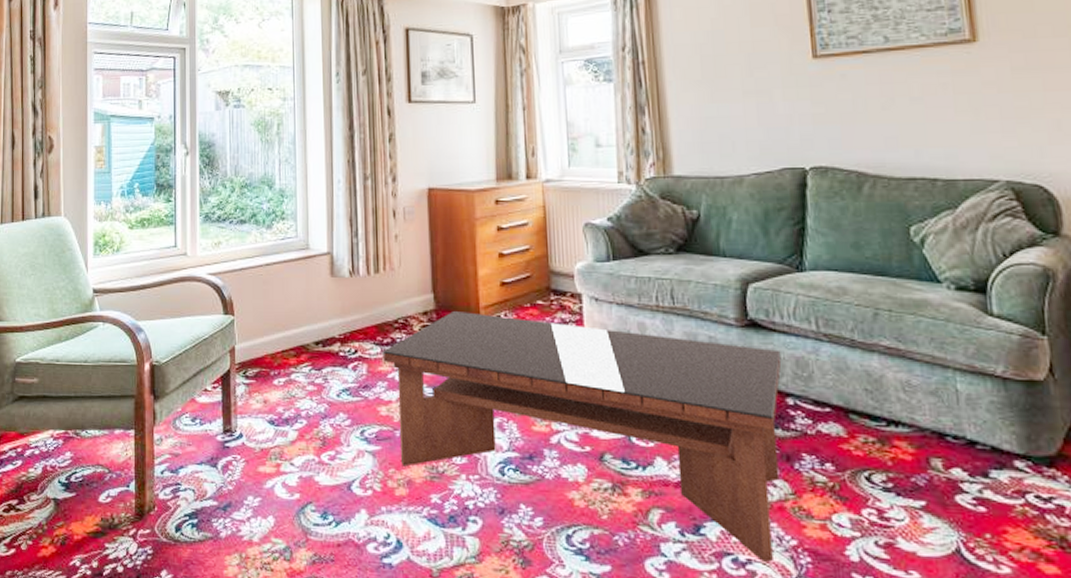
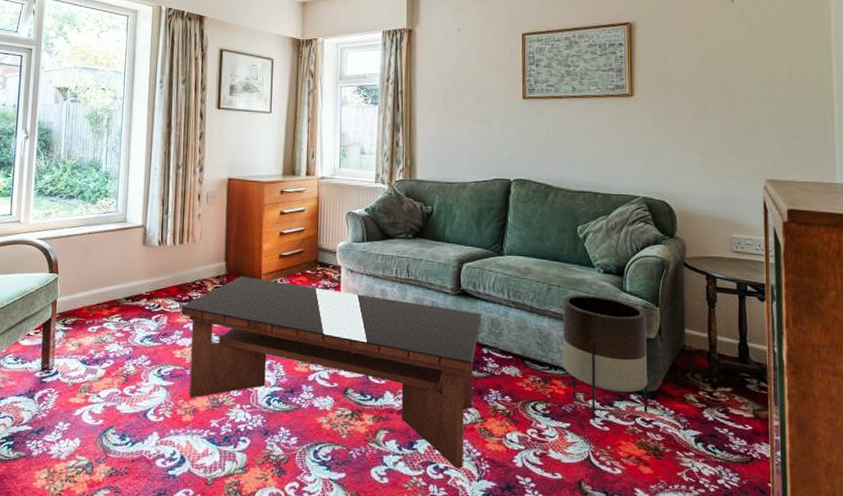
planter: none [898,321,1044,498] -> present [563,294,648,421]

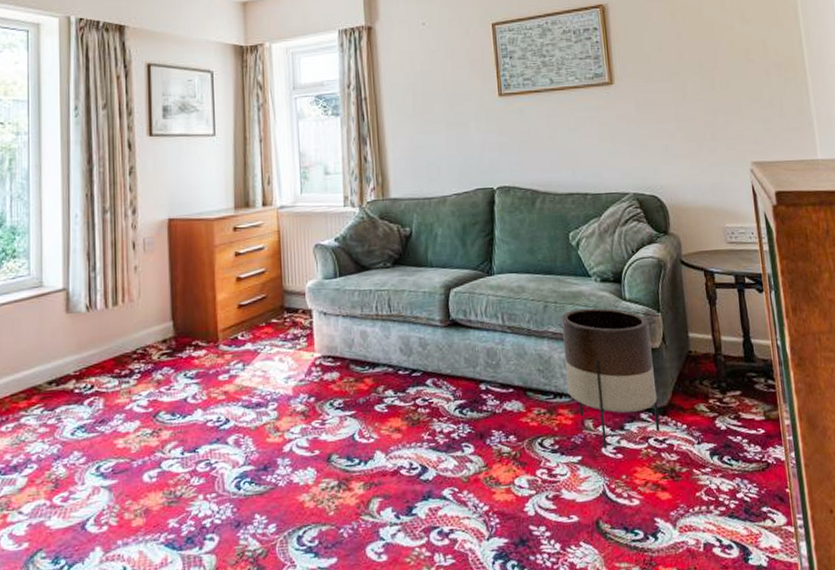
coffee table: present [180,277,482,469] -> none [120,336,476,529]

